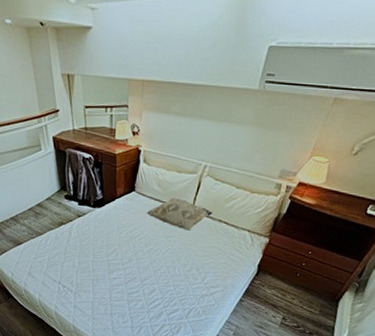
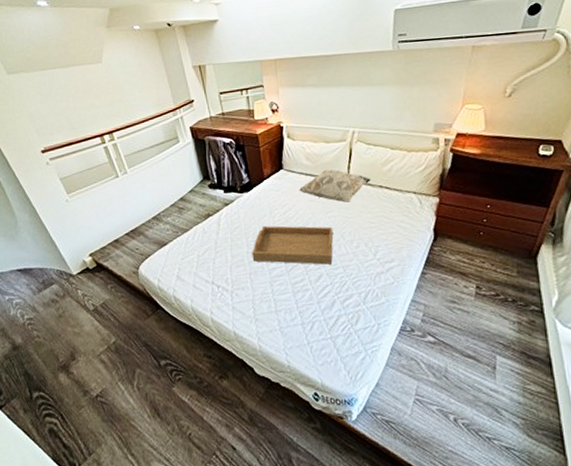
serving tray: none [96,241,171,282] -> present [252,225,334,265]

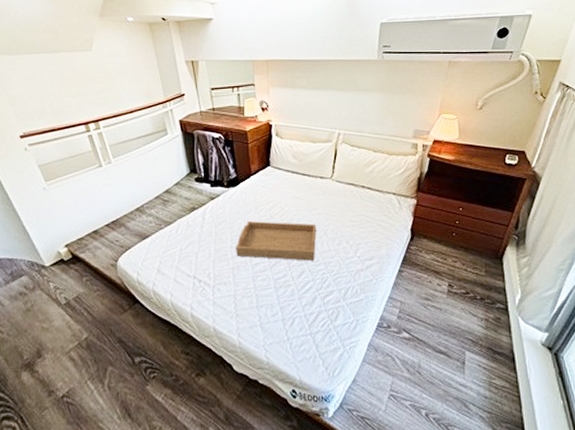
decorative pillow: present [299,170,372,203] -> none [285,169,355,201]

